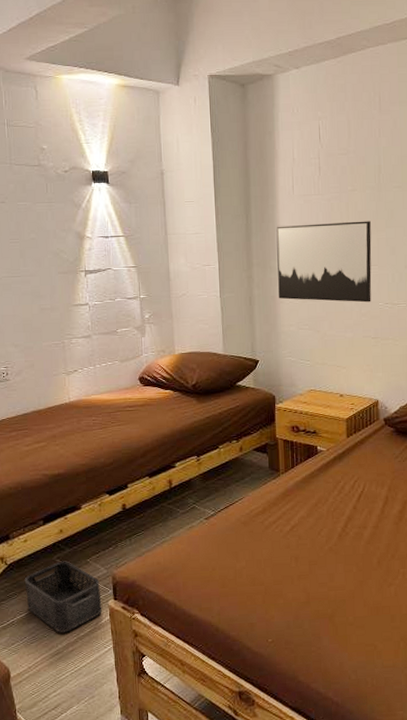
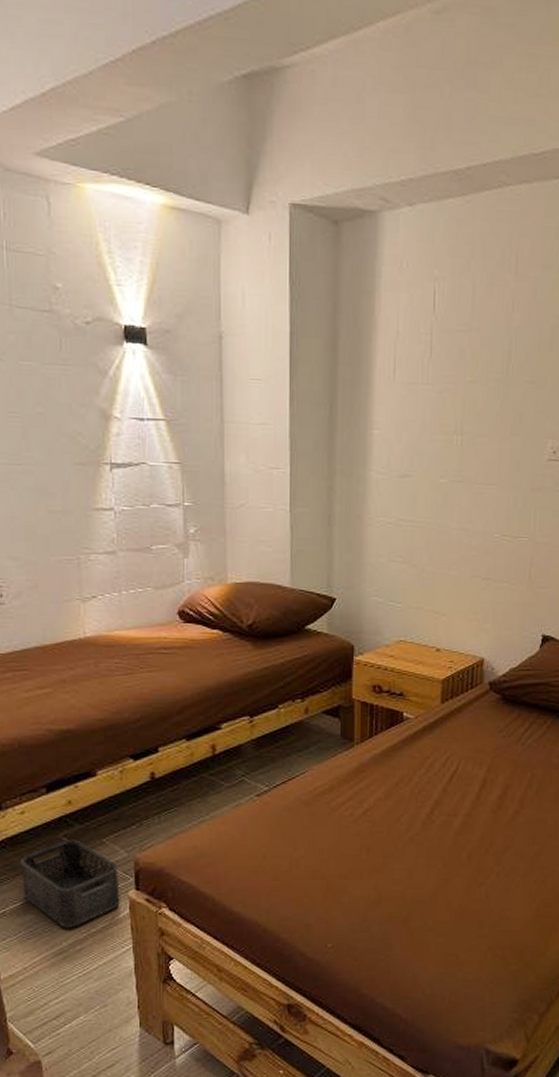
wall art: present [276,221,372,303] -> none [367,422,492,533]

